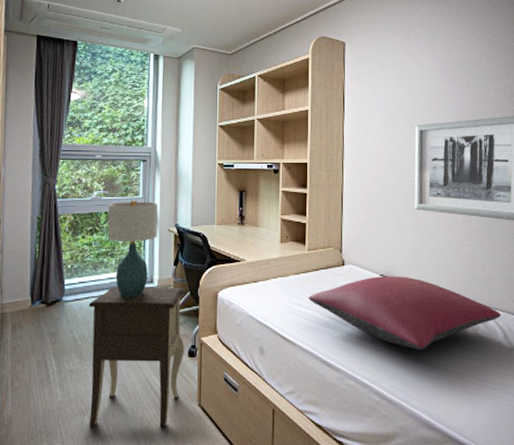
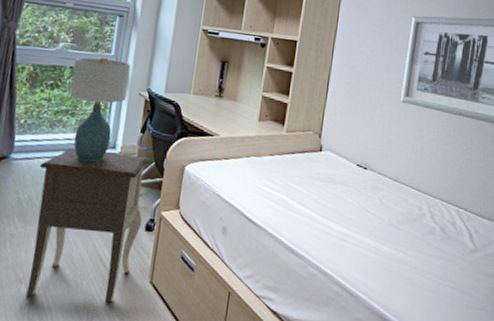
pillow: present [308,276,501,350] -> none [280,166,470,244]

